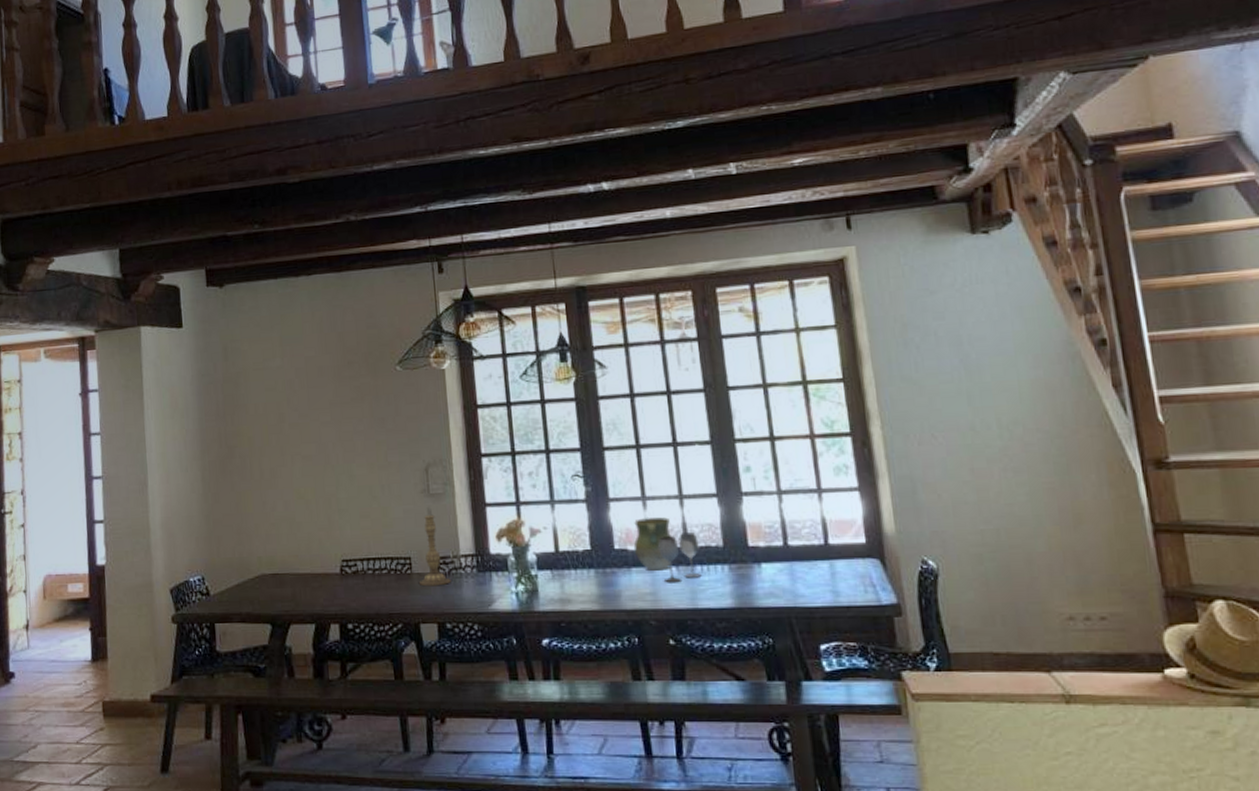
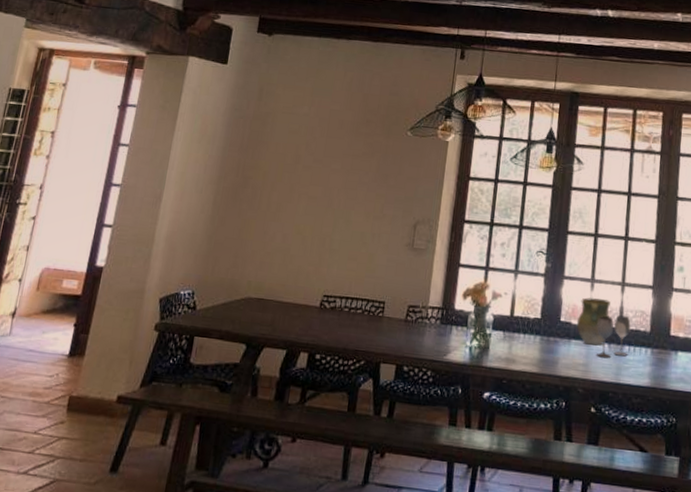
candlestick: present [419,507,451,587] -> none [388,260,416,332]

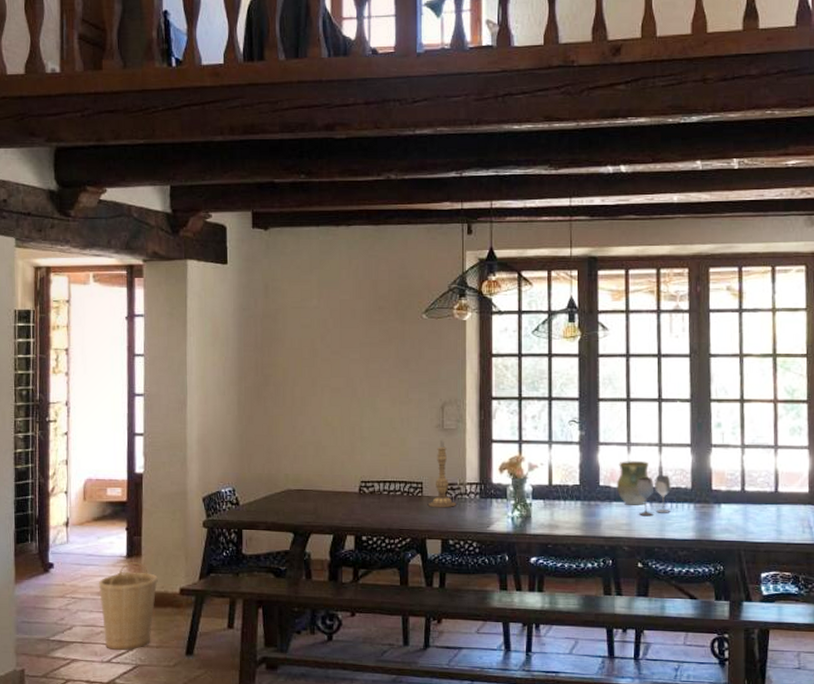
basket: none [25,362,97,461] -> present [98,562,158,650]
candlestick: none [388,260,416,332] -> present [429,440,457,508]

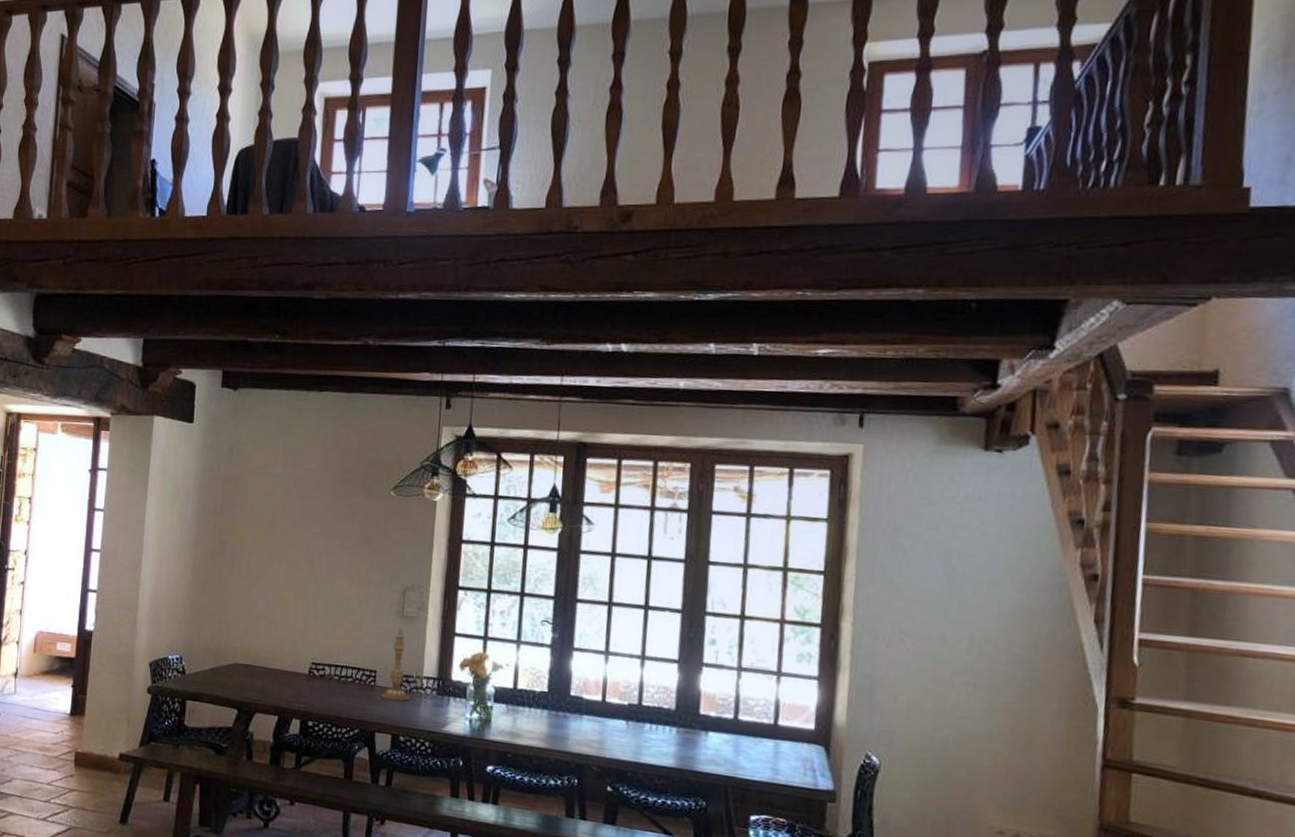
basket: present [98,562,158,650] -> none [40,720,99,810]
ceramic jug: present [616,460,649,505] -> none [588,670,628,723]
wineglass: present [637,475,671,517] -> none [612,691,652,736]

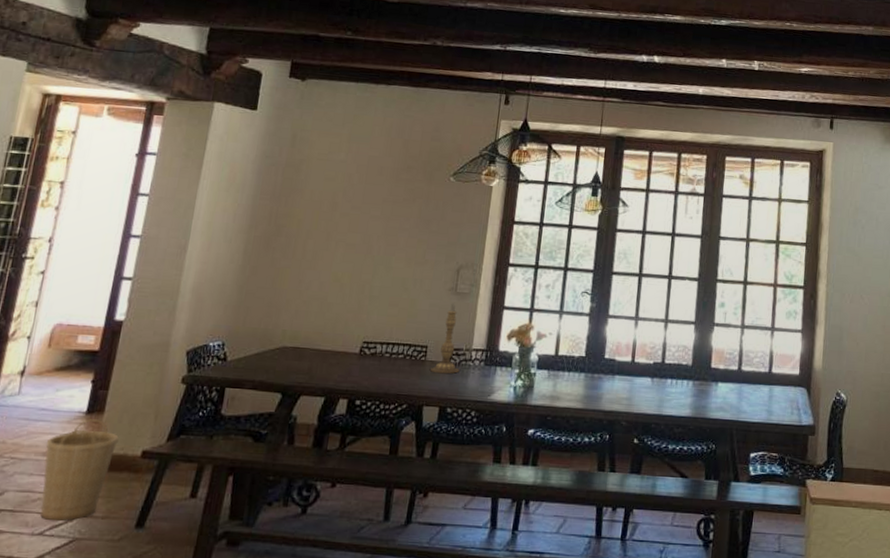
basket: none [40,720,99,810] -> present [40,419,119,521]

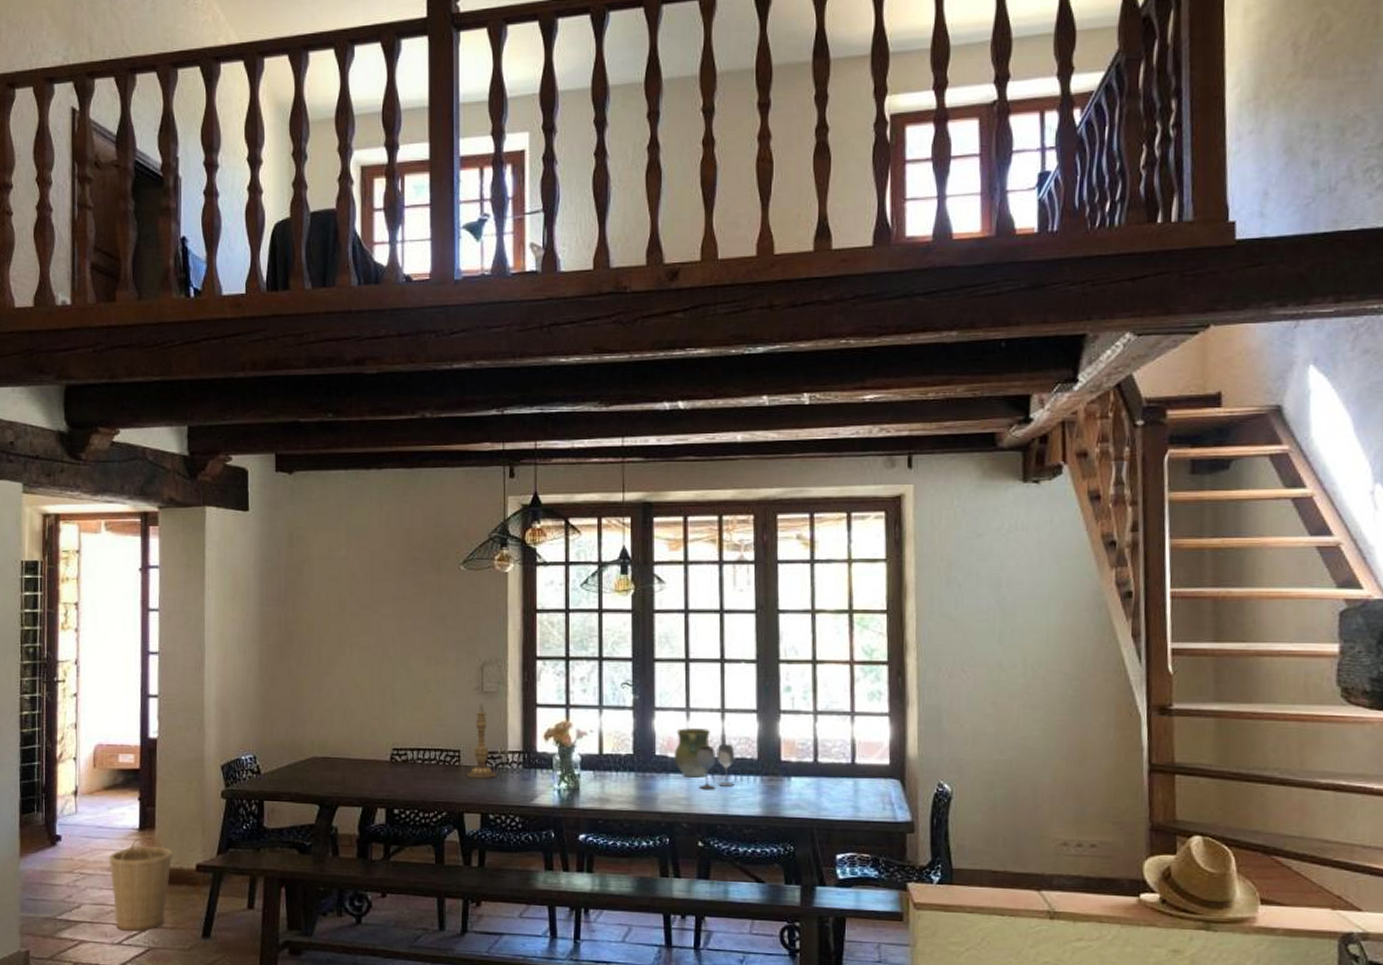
ceramic jug: none [620,334,654,380] -> present [673,727,710,778]
wineglass: none [640,351,673,392] -> present [697,744,735,790]

